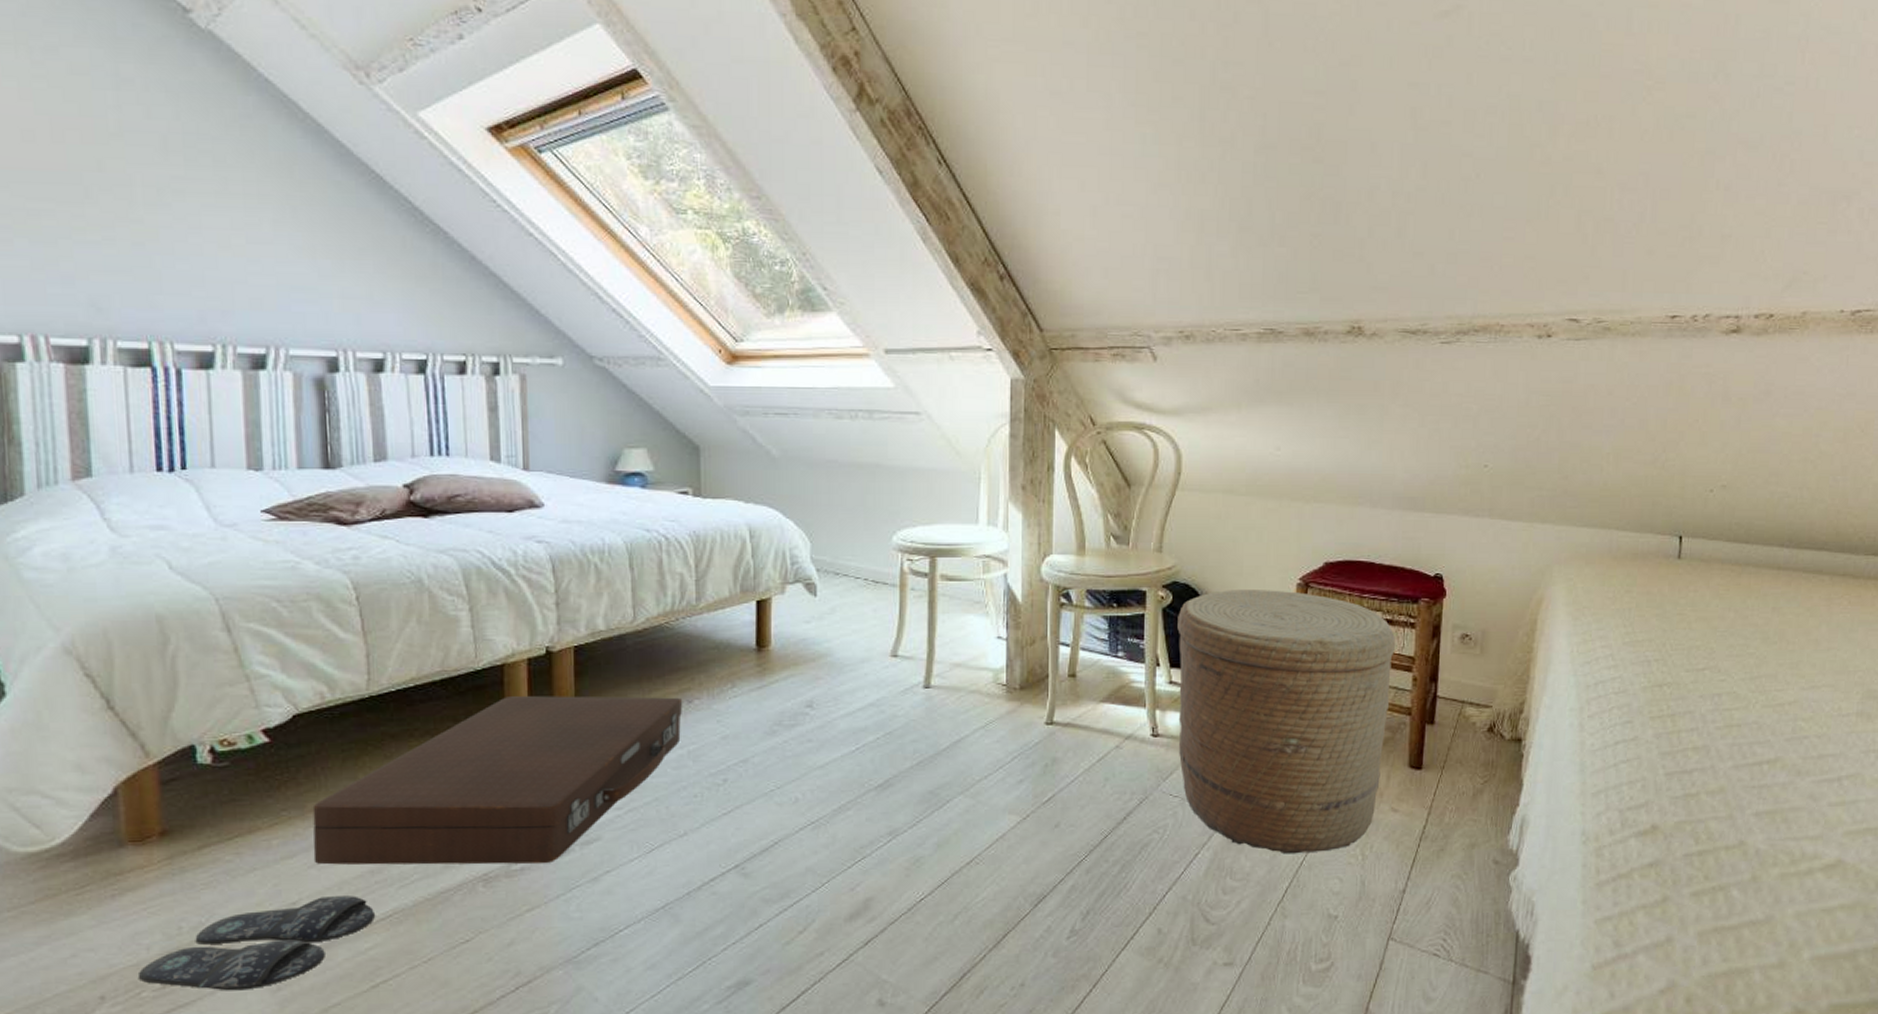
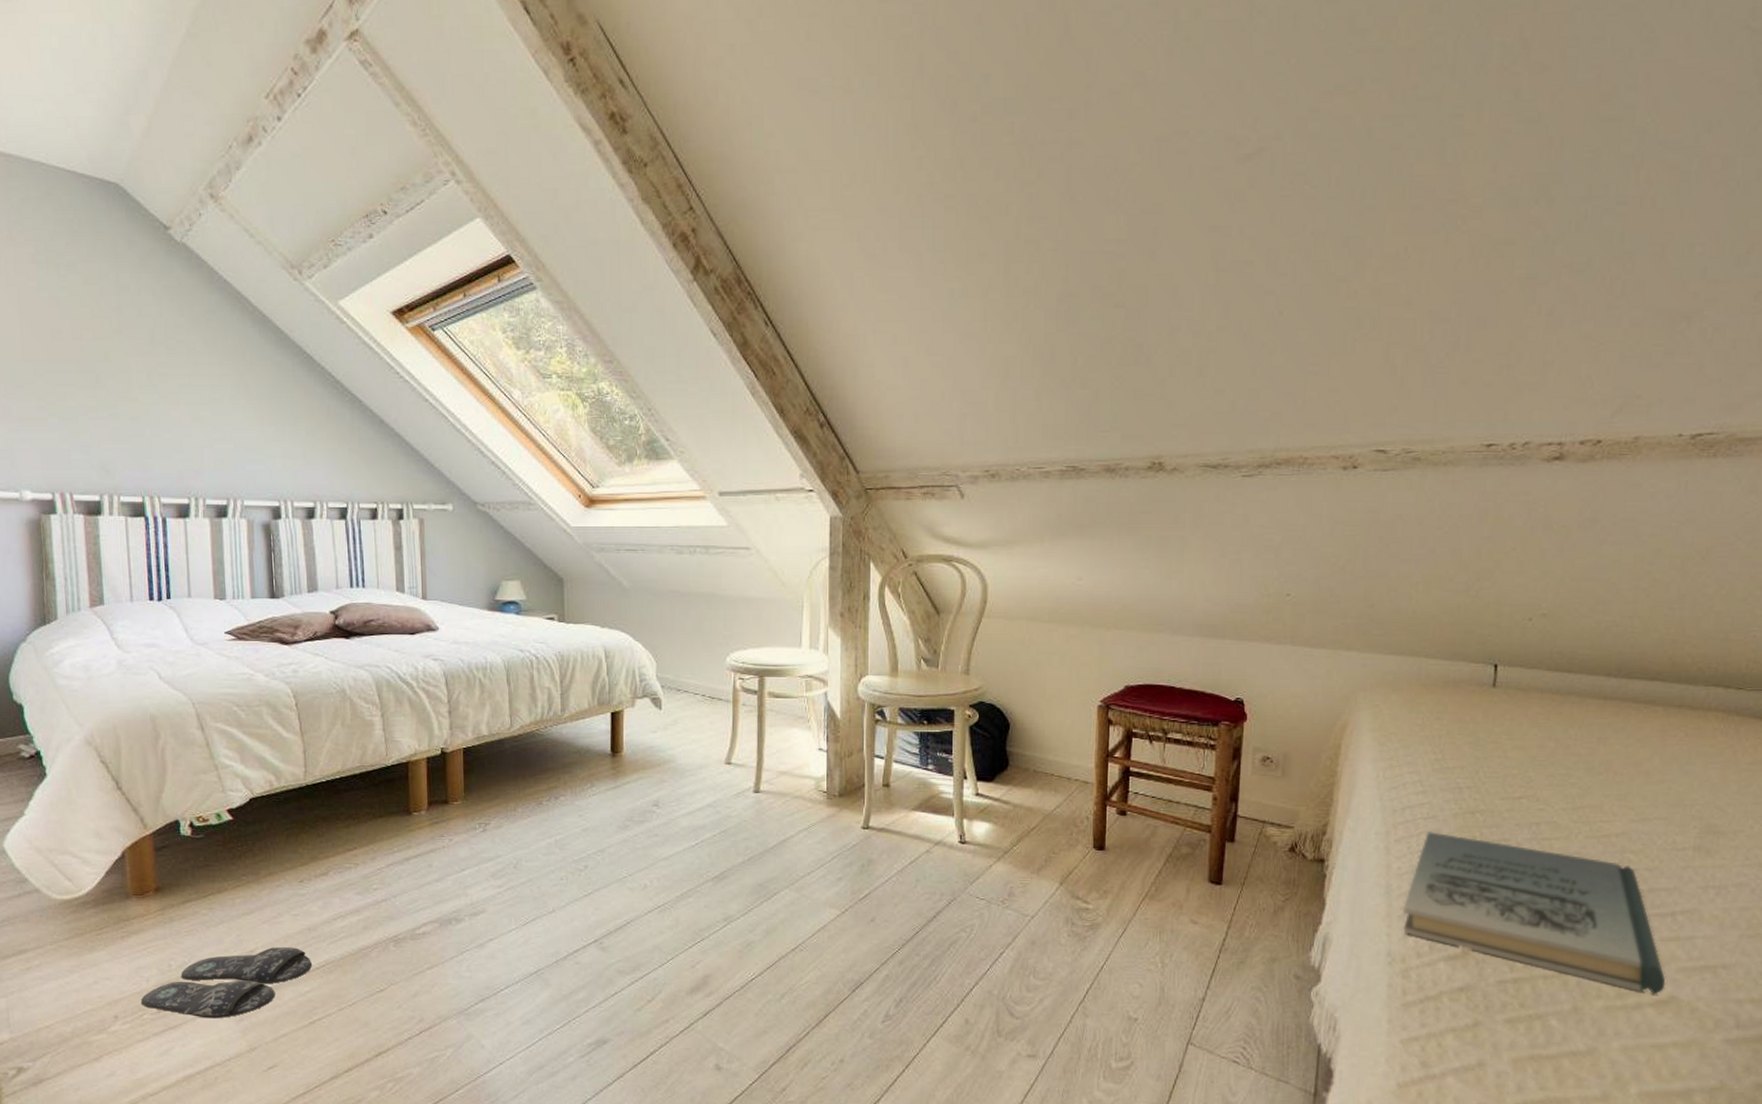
briefcase: present [312,696,682,865] -> none [265,789,550,929]
basket: present [1177,590,1395,854] -> none [983,710,1195,958]
book: none [1596,706,1833,860] -> present [1403,831,1666,995]

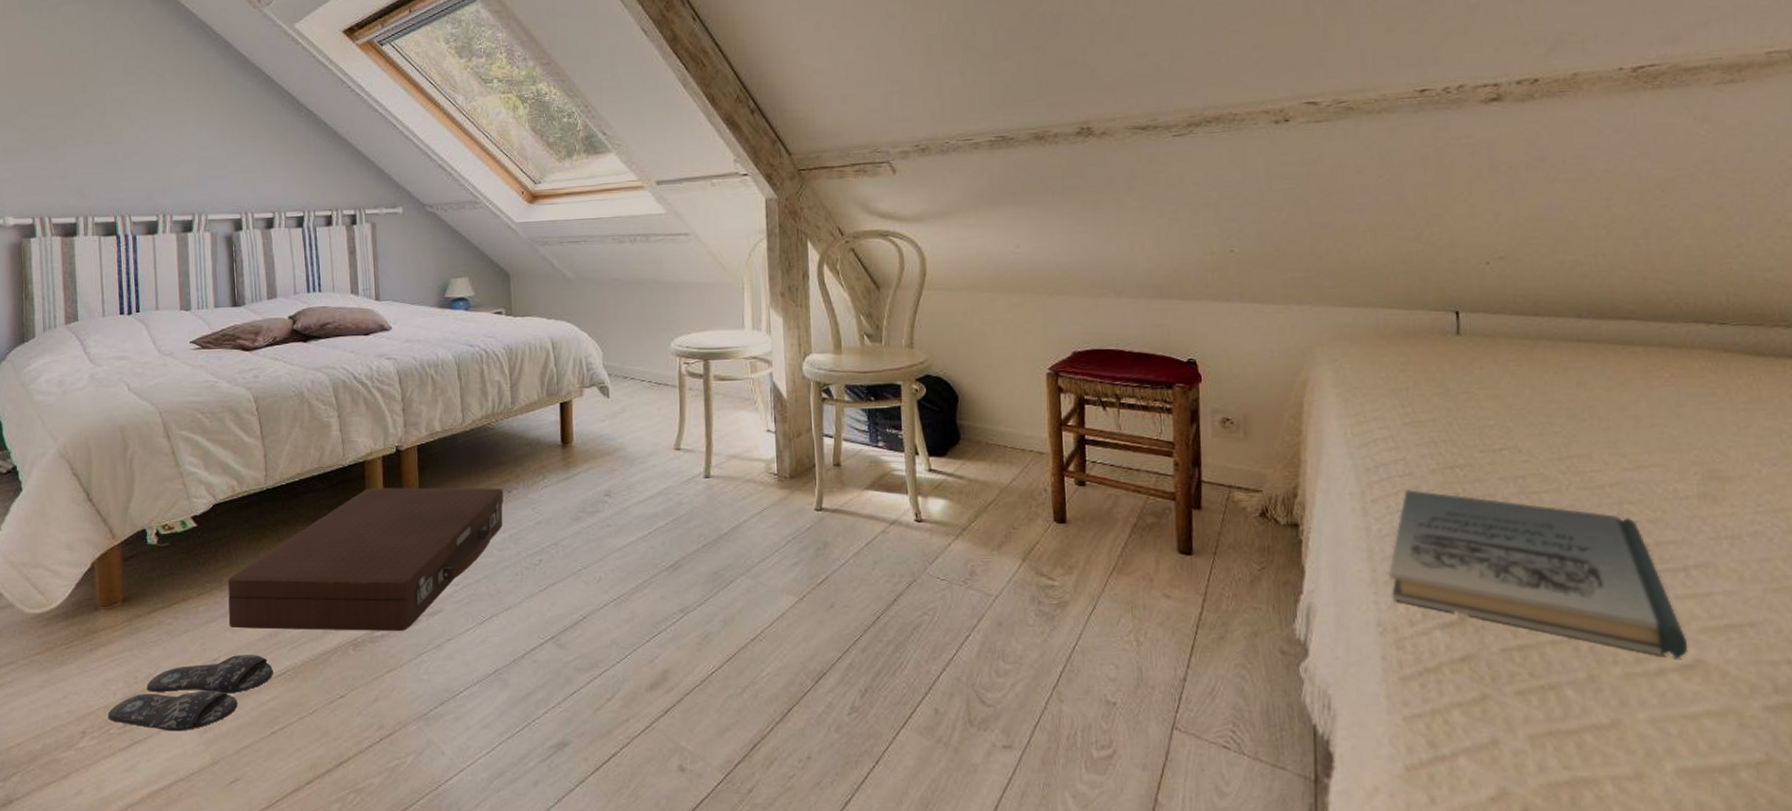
briefcase: none [265,789,550,929] -> present [227,487,504,631]

